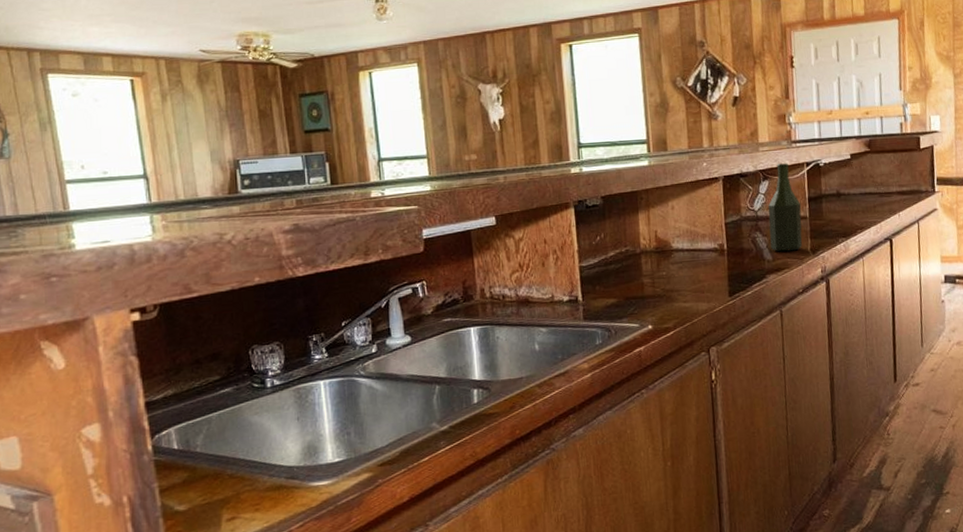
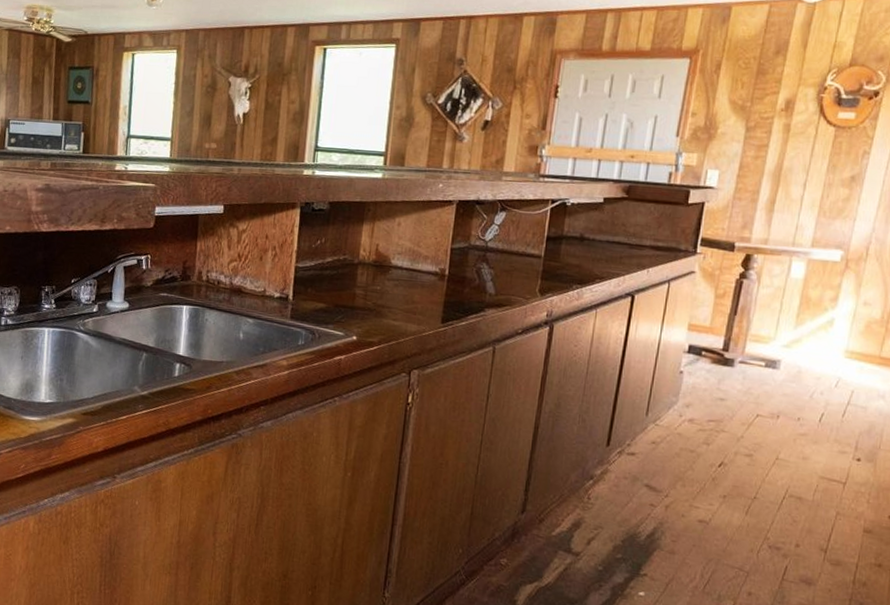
bottle: present [768,163,802,252] -> none [495,196,538,289]

